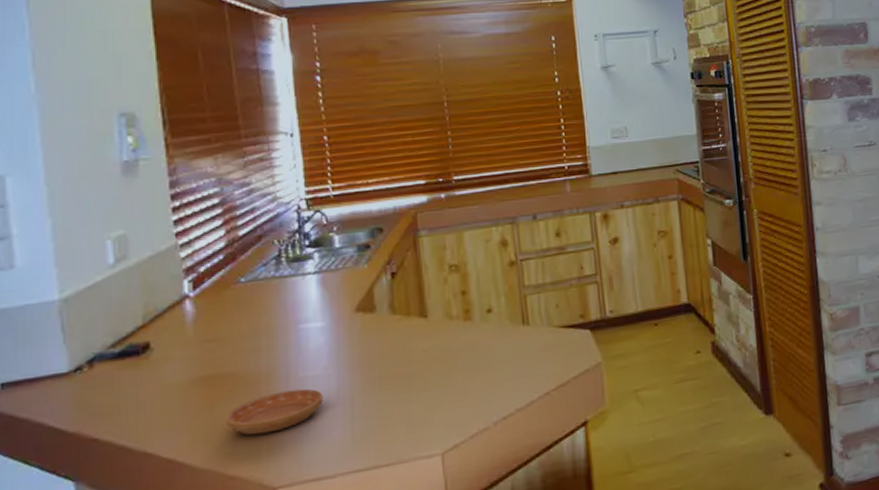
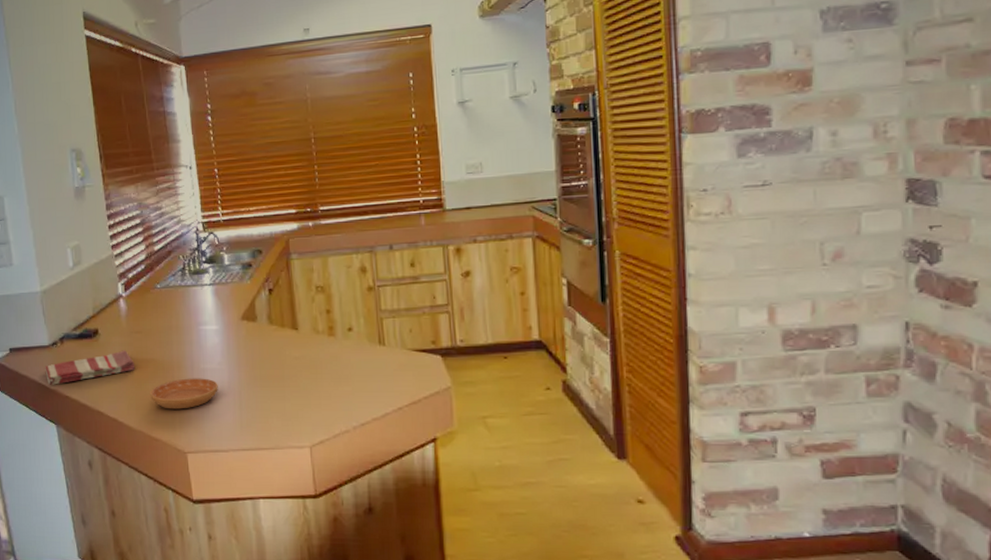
dish towel: none [60,366,205,427] -> present [45,350,135,385]

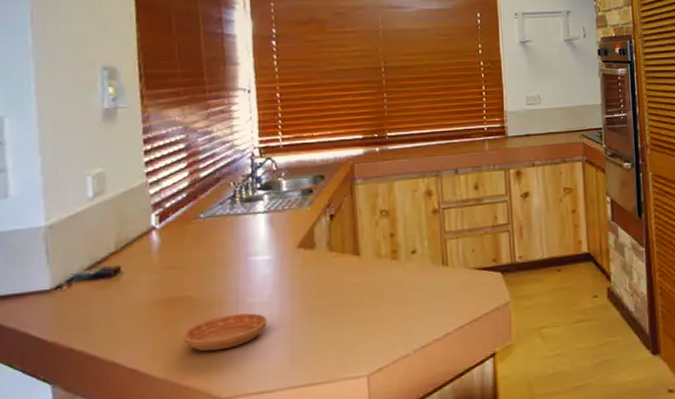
dish towel: present [45,350,135,385] -> none [42,288,166,337]

